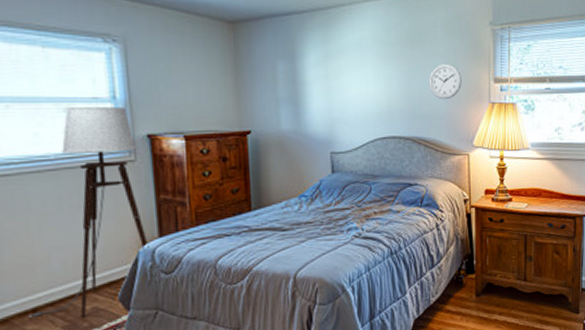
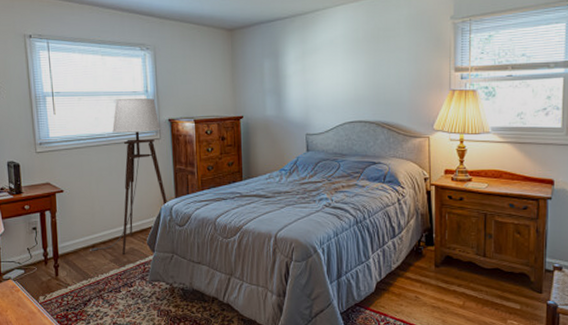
wall clock: present [428,63,462,100] -> none [392,56,423,88]

